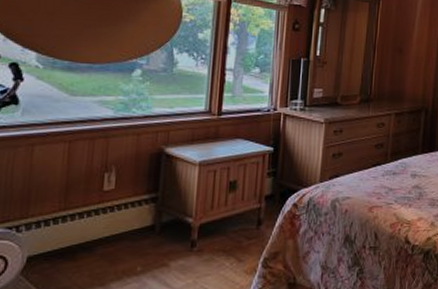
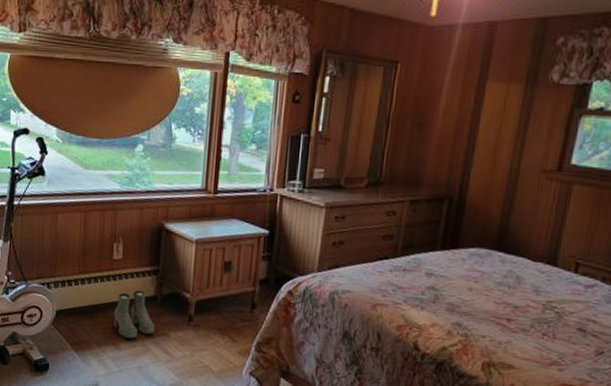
boots: none [102,221,153,277] -> present [113,290,155,340]

